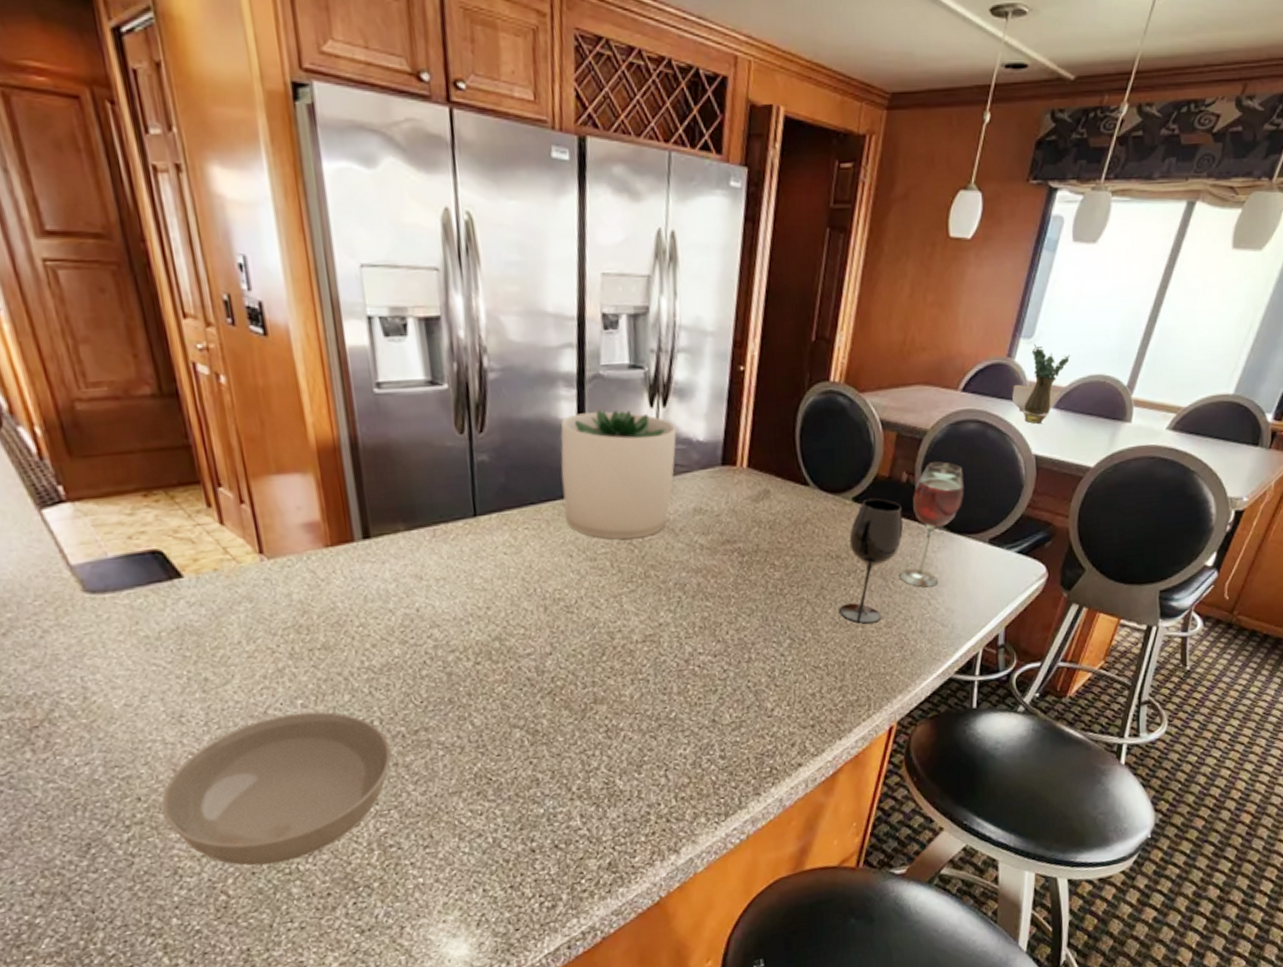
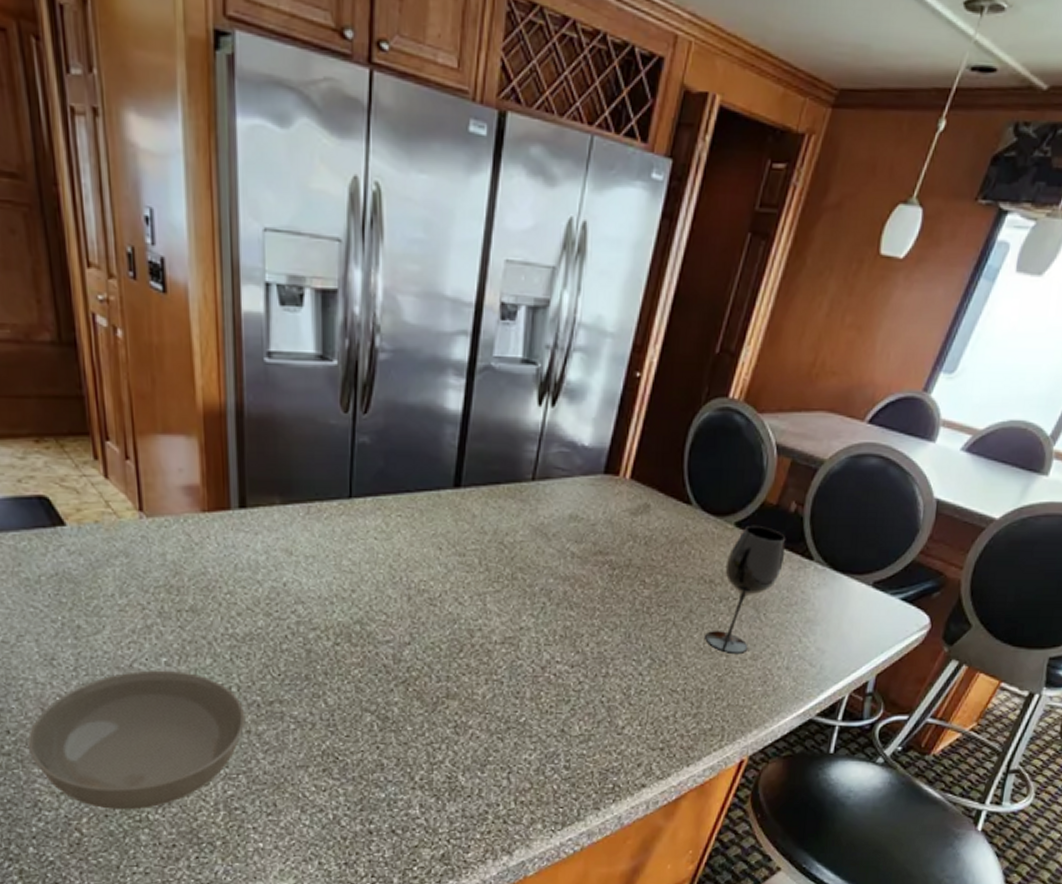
planter: present [560,410,677,540] -> none [440,403,563,539]
wineglass: present [899,461,965,588] -> none [772,495,857,624]
bowl: present [1012,384,1061,412] -> none [921,421,976,451]
vase: present [1022,344,1071,424] -> none [930,380,993,466]

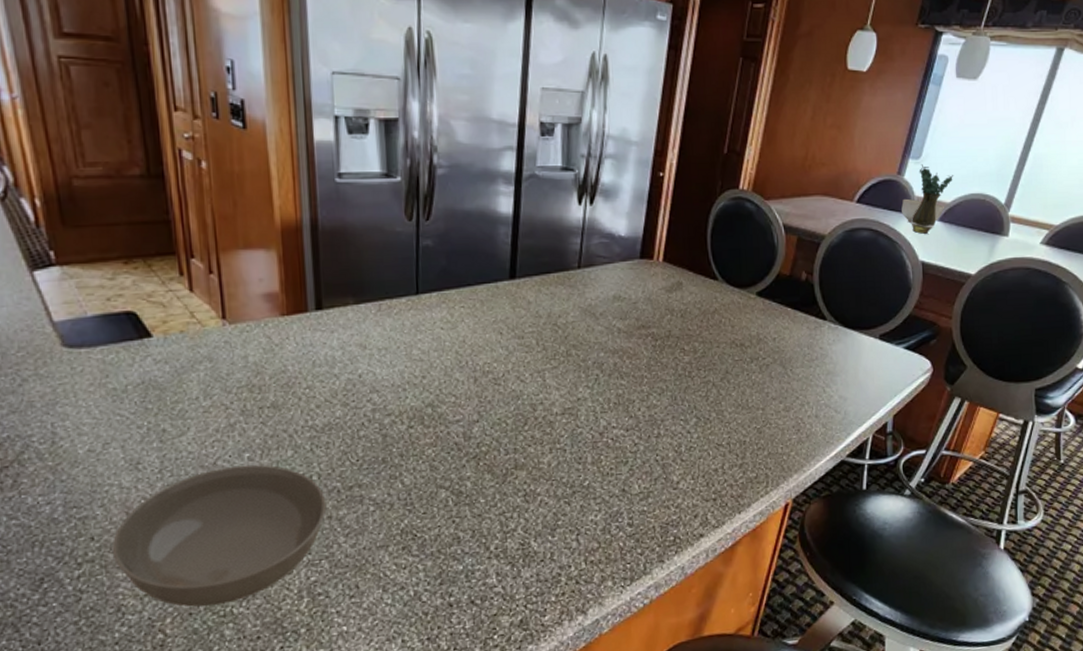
wine glass: present [705,526,786,655] -> none [742,294,802,408]
bowl: none [921,421,976,451] -> present [901,198,945,223]
vase: none [930,380,993,466] -> present [911,164,954,234]

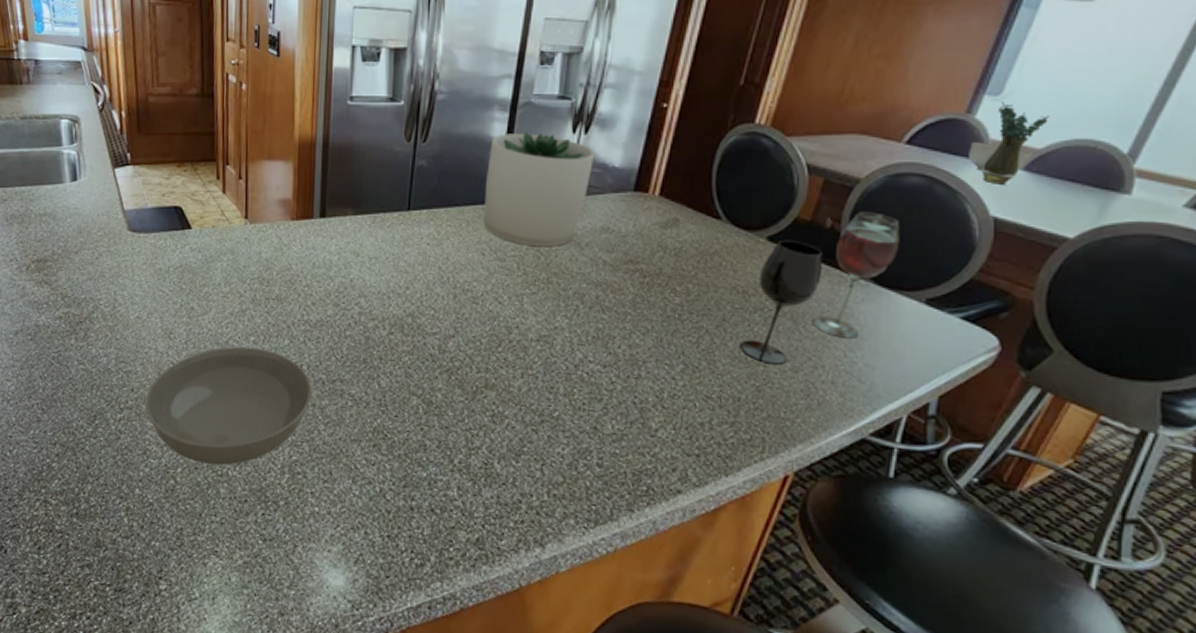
planter: none [496,205,602,321] -> present [484,132,595,247]
wine glass: none [742,294,802,408] -> present [740,240,823,366]
wineglass: none [797,264,858,376] -> present [812,212,900,339]

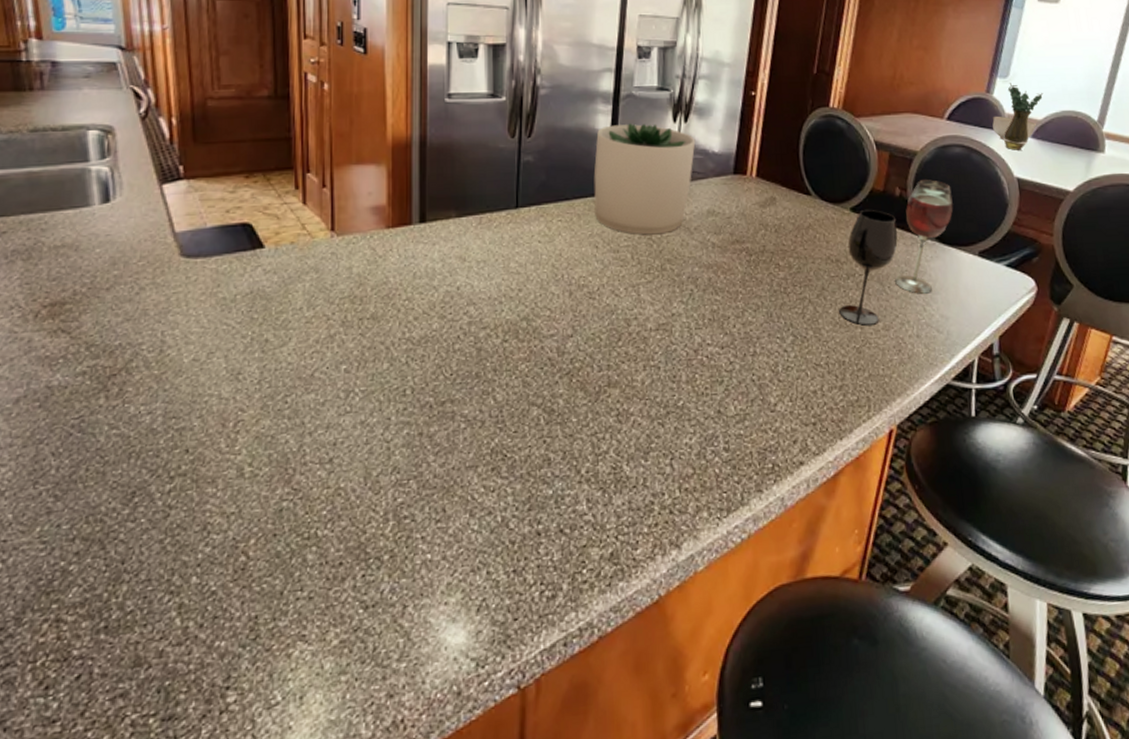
bowl: present [145,346,312,465] -> none [204,377,418,528]

